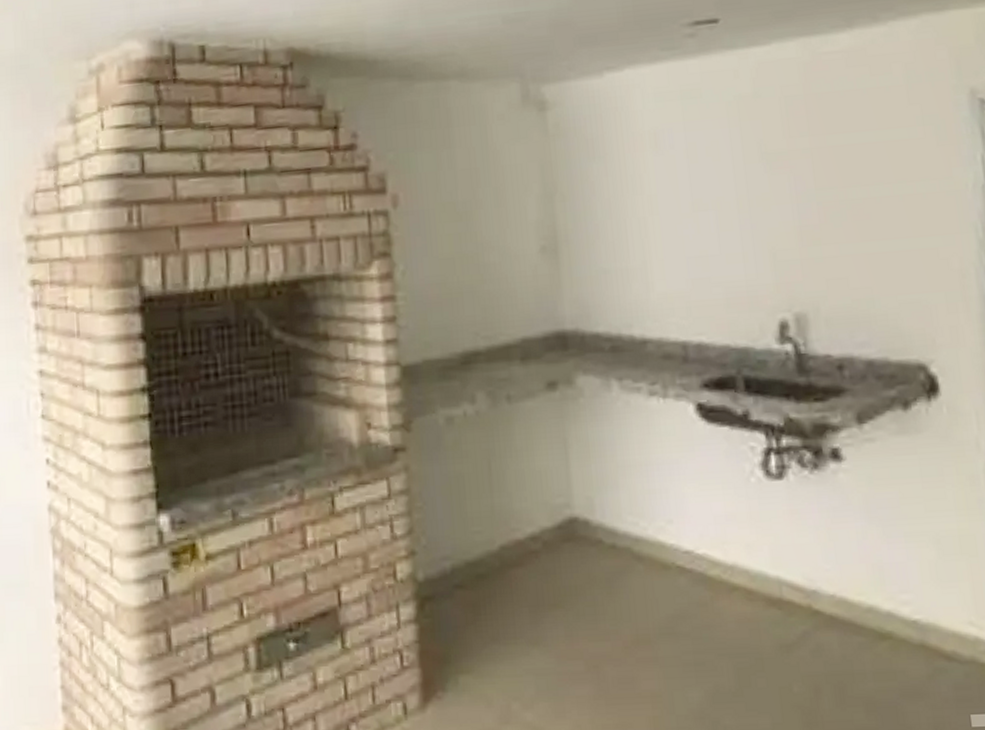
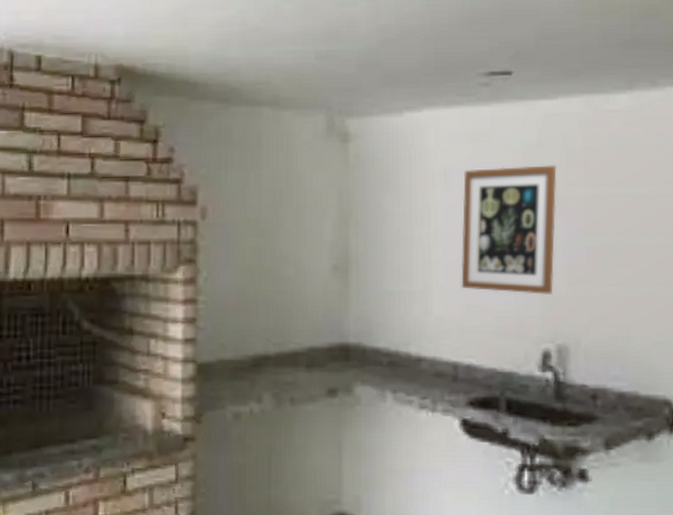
wall art: none [676,117,784,261] -> present [461,165,557,294]

